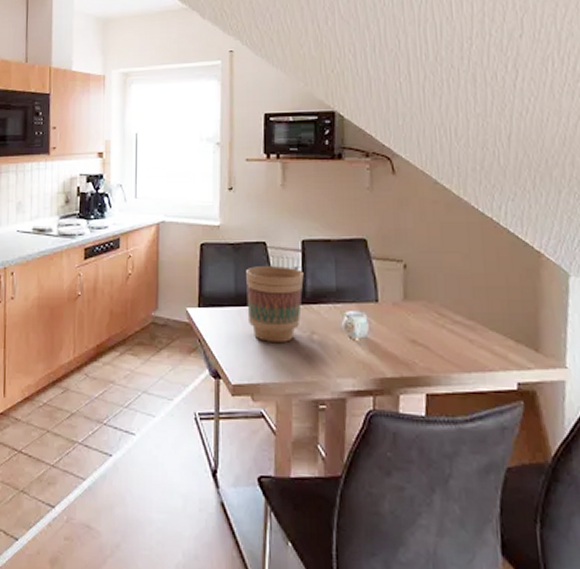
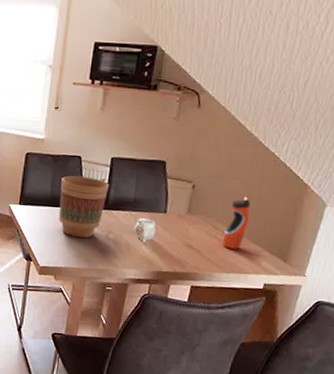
water bottle: none [452,273,482,341] -> present [221,196,251,250]

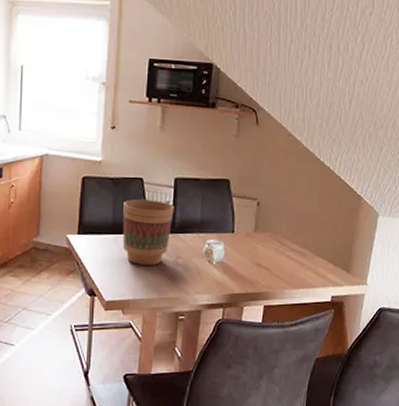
water bottle: present [221,196,251,250] -> none [289,211,314,264]

